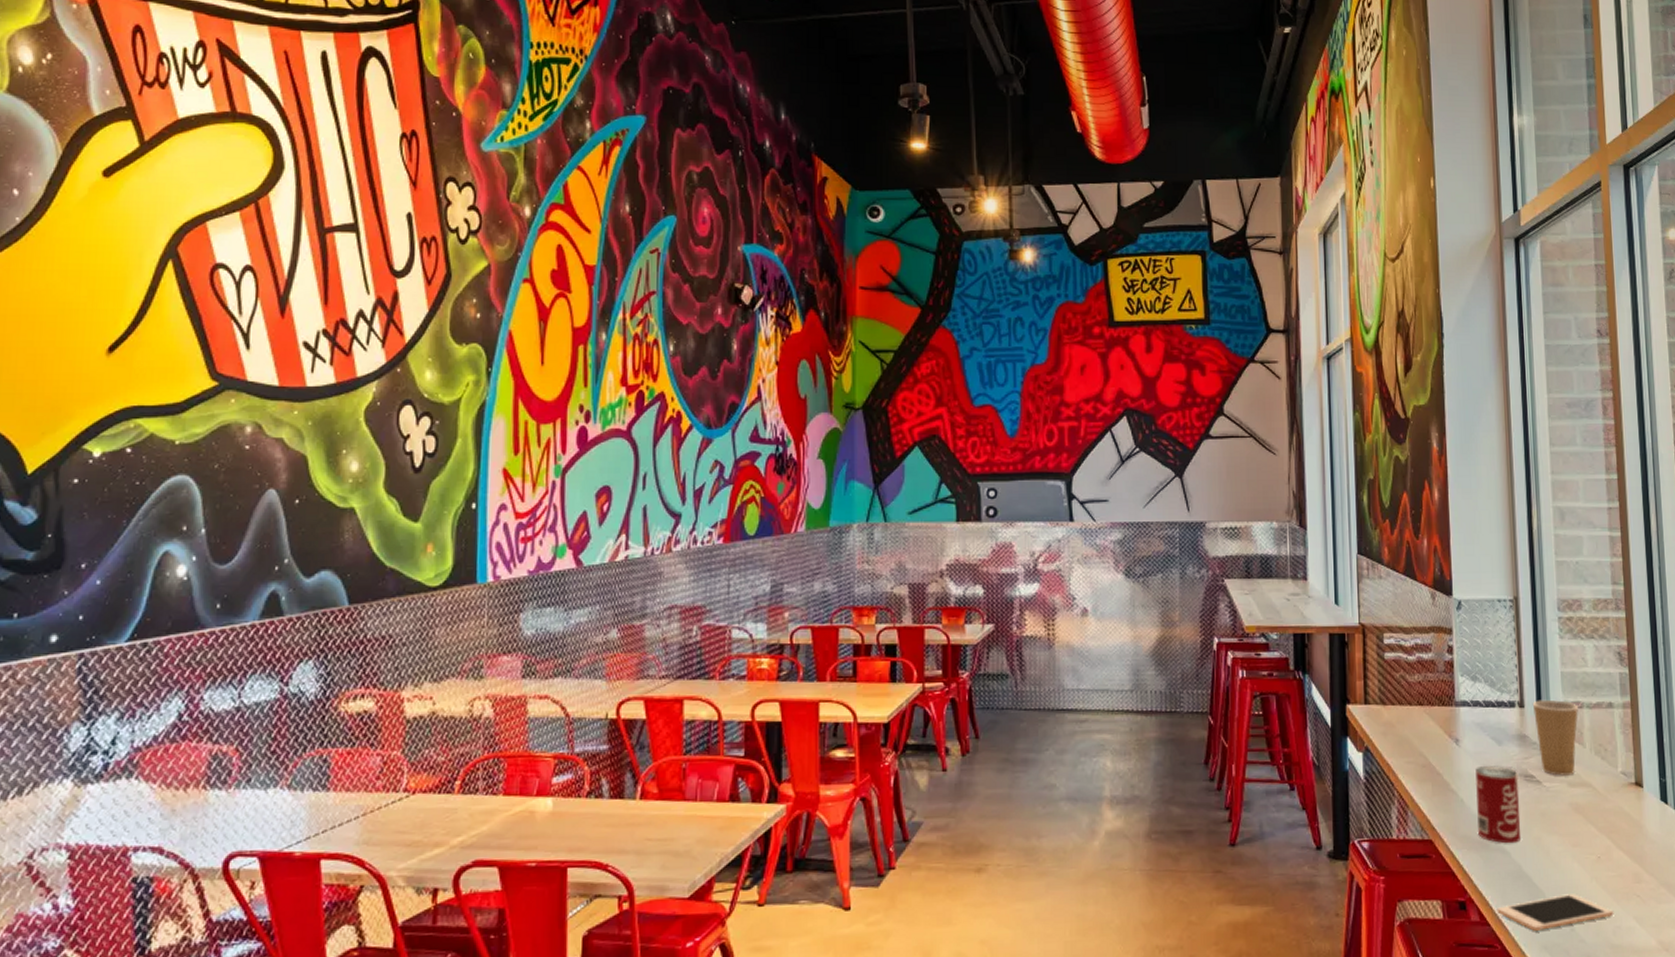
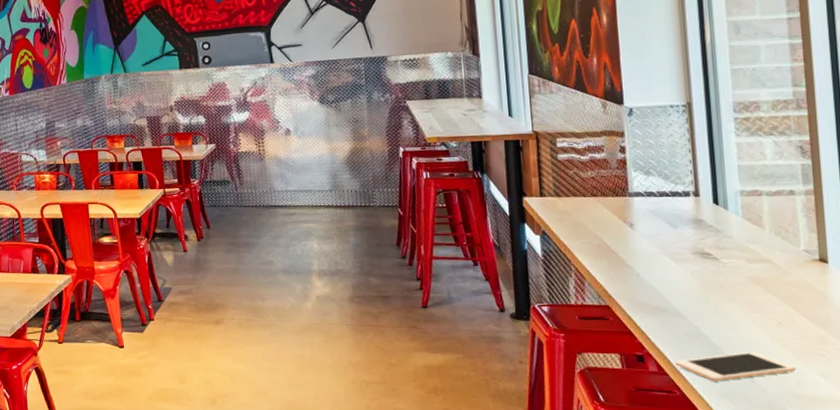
soda can: present [1475,766,1522,844] -> none [651,245,699,310]
paper cup: present [1532,699,1579,776] -> none [708,189,758,254]

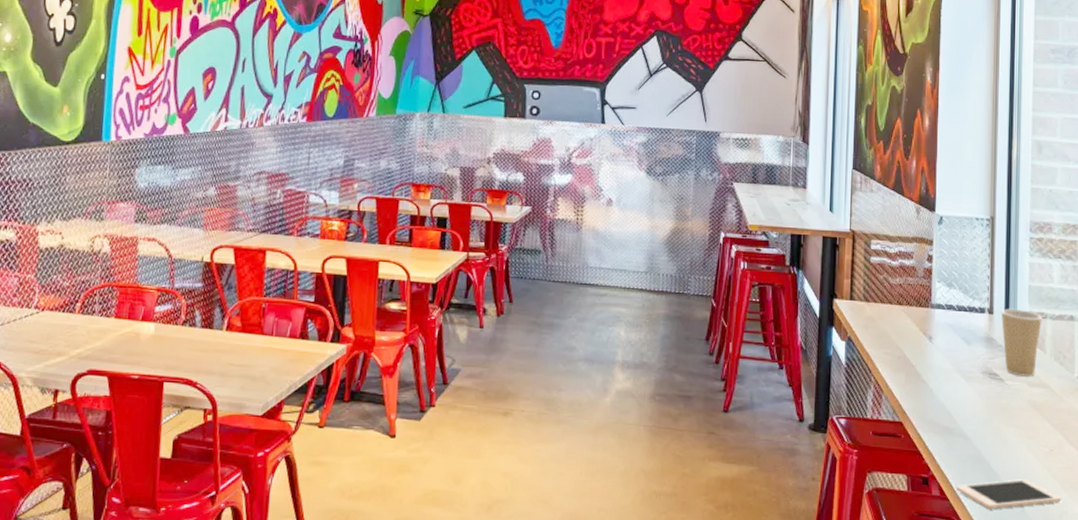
paper cup: none [708,189,758,254] -> present [1000,308,1043,377]

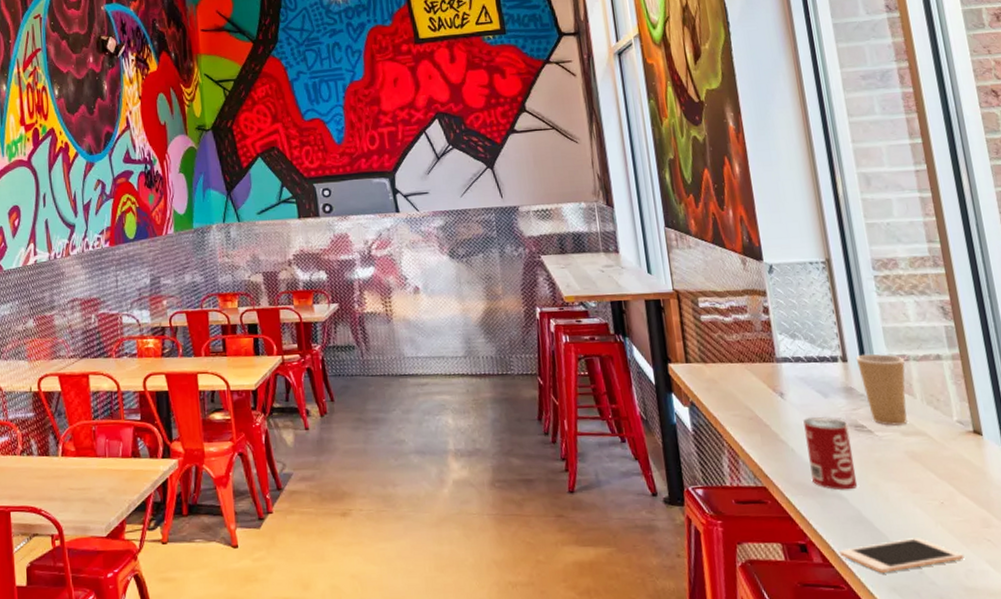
soda can: none [944,362,984,432] -> present [803,417,858,490]

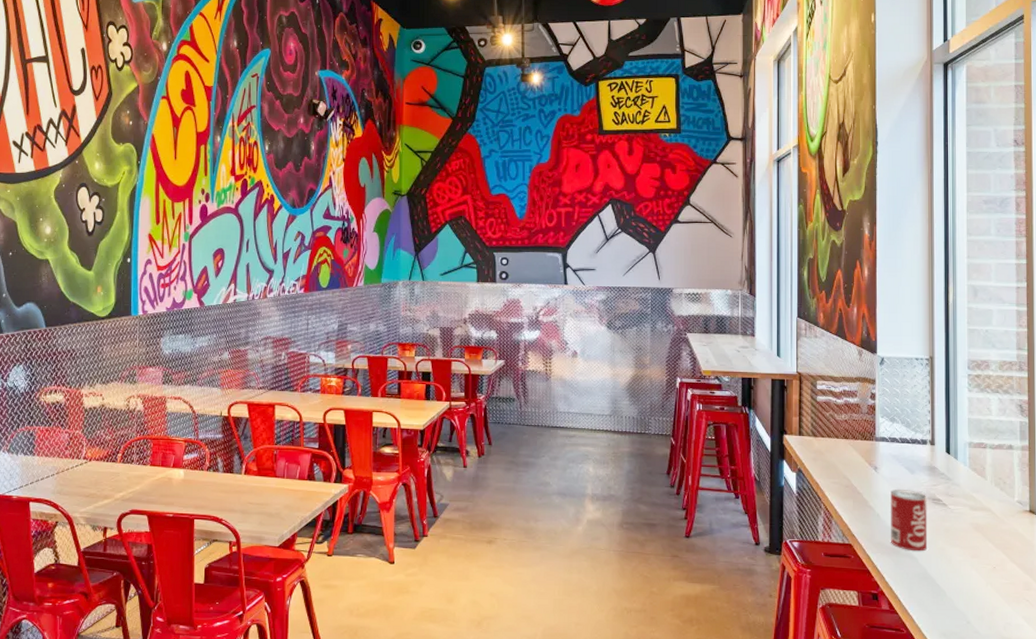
cell phone: present [839,538,965,573] -> none [904,594,1005,621]
paper cup: present [855,353,907,426] -> none [942,440,983,501]

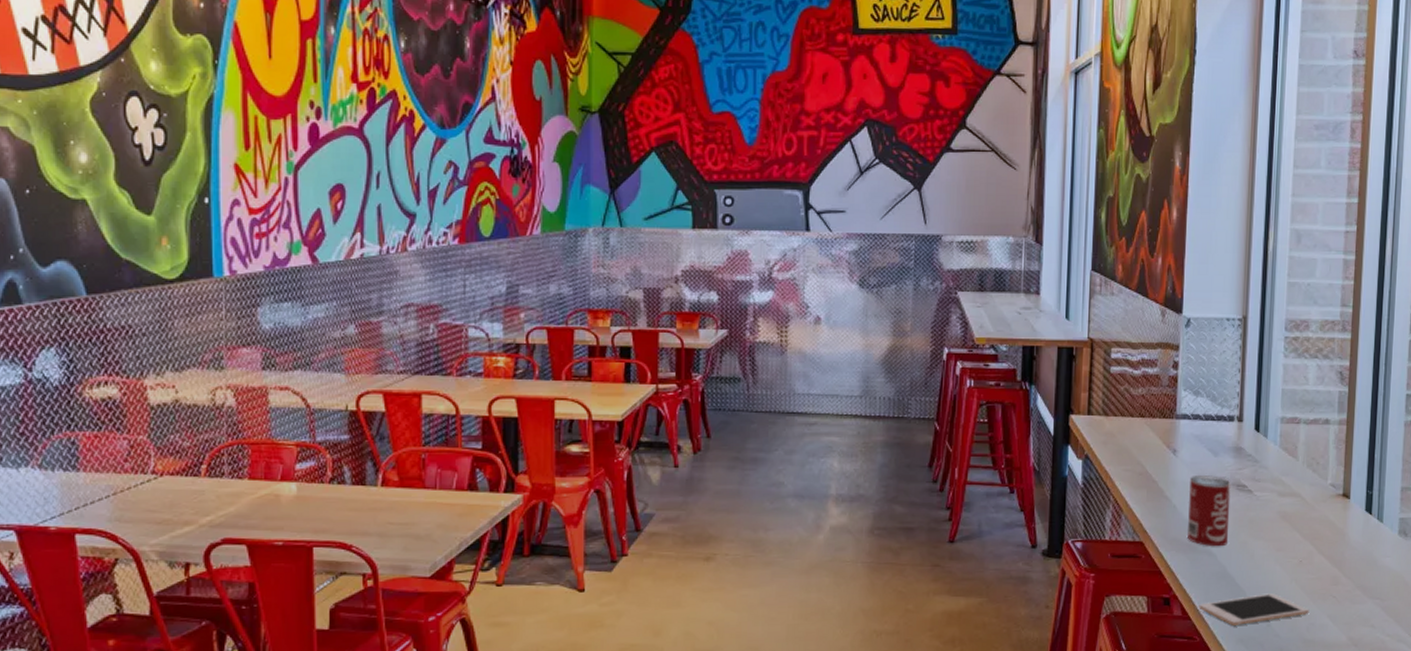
cell phone: none [904,594,1005,621] -> present [1199,593,1310,626]

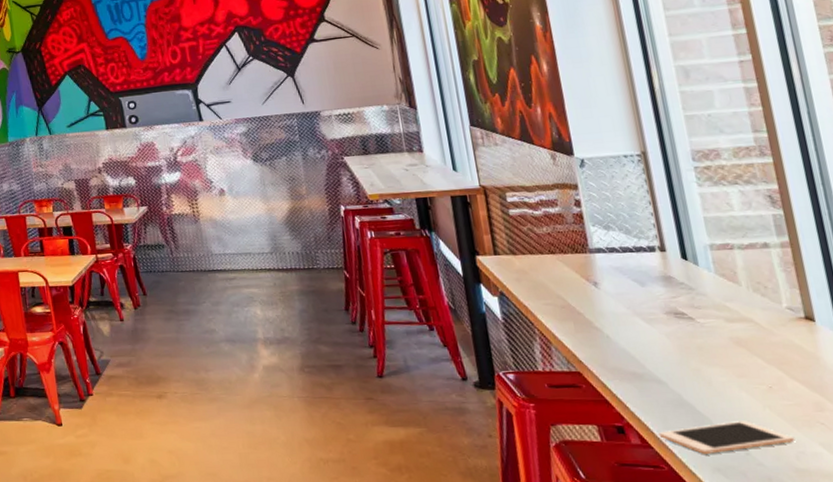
soda can: present [1187,475,1231,547] -> none [619,305,678,375]

